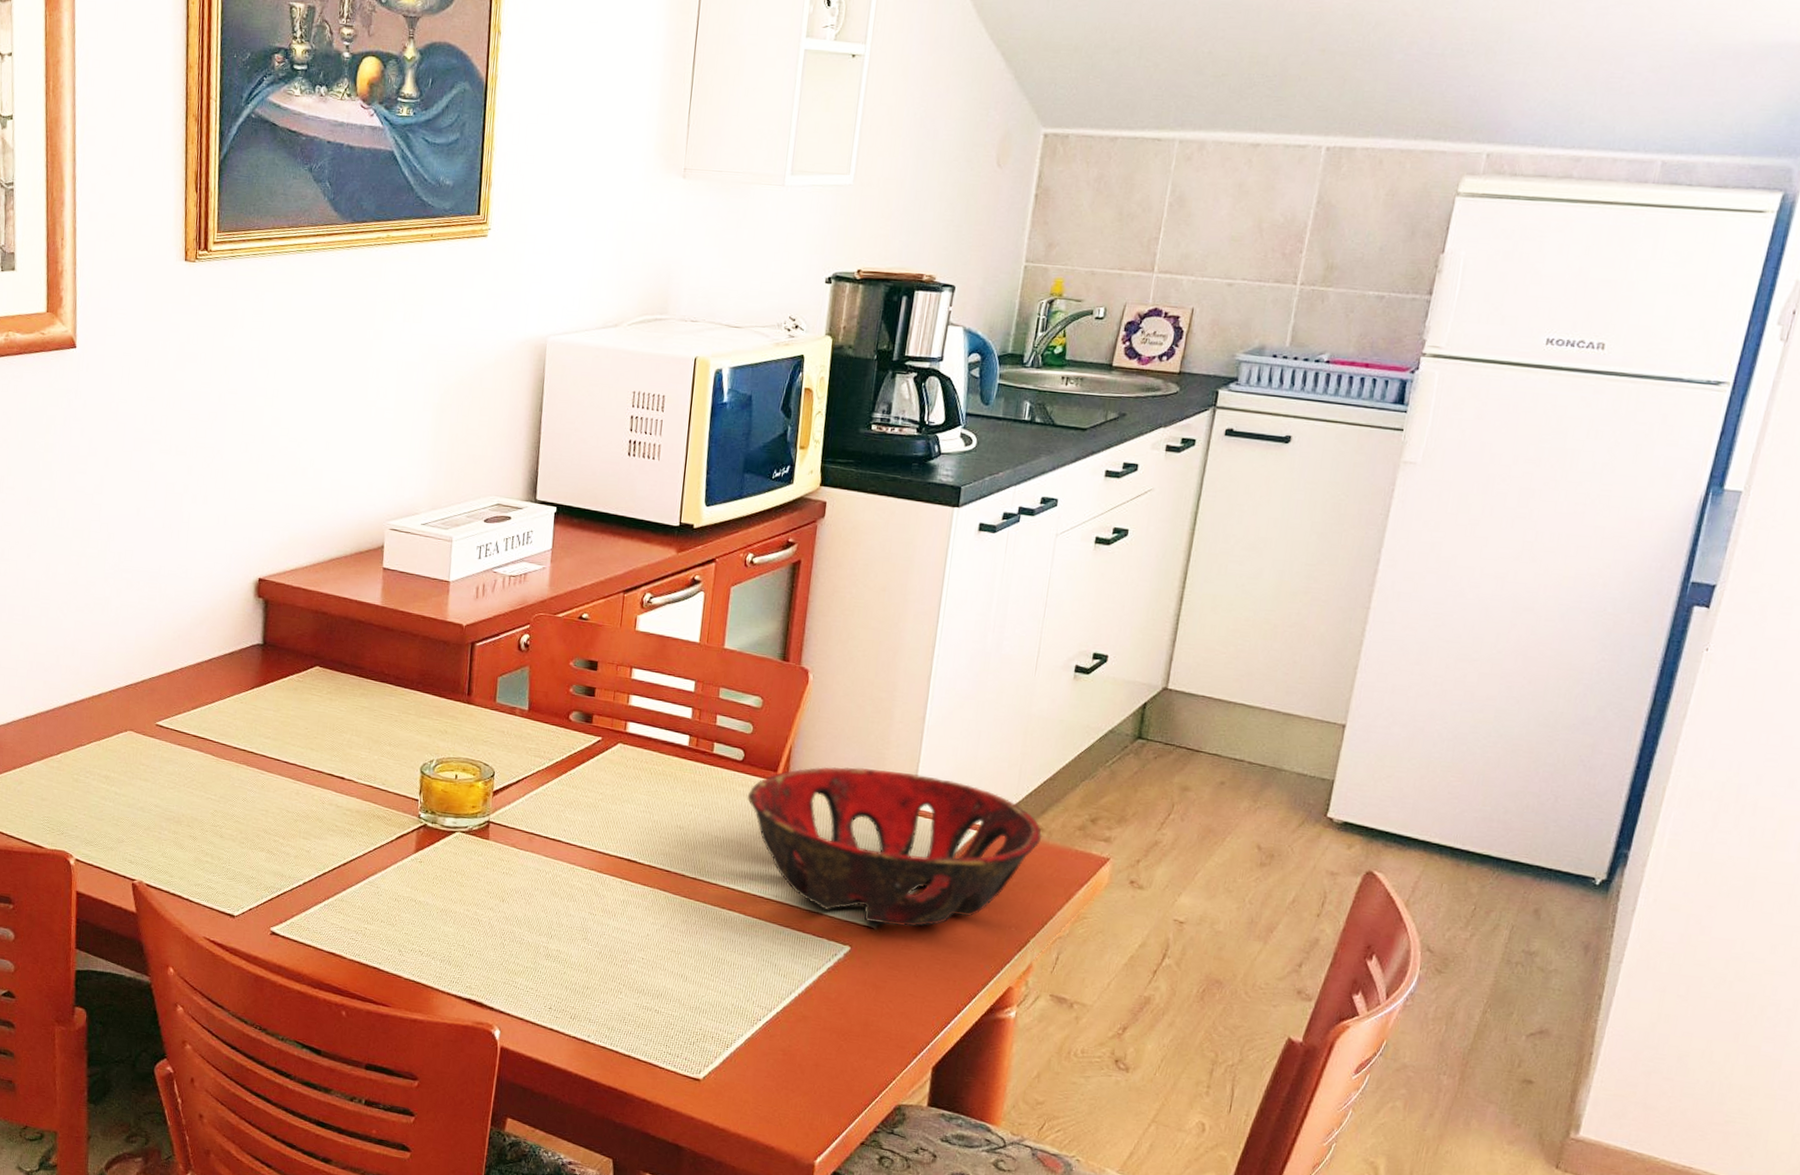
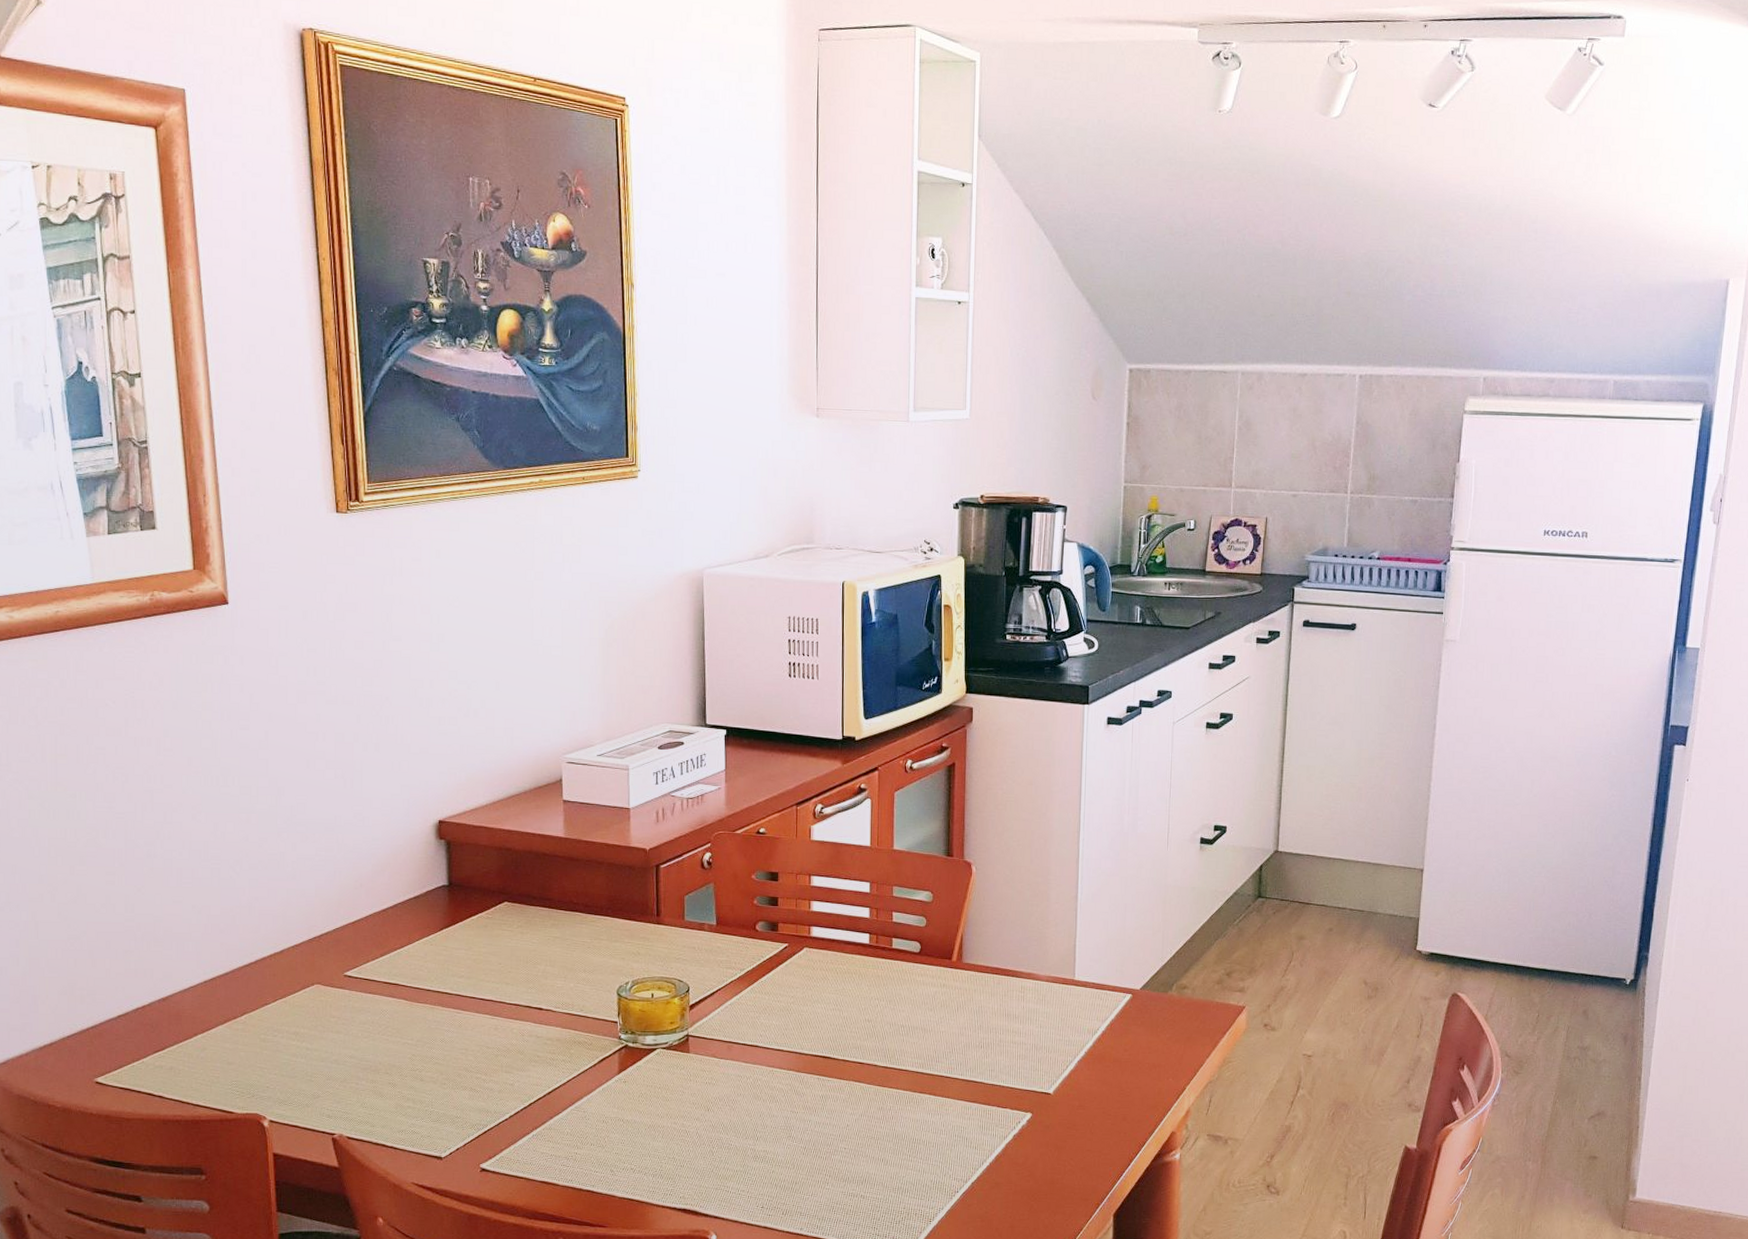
decorative bowl: present [748,766,1043,927] -> none [928,948,1187,1089]

